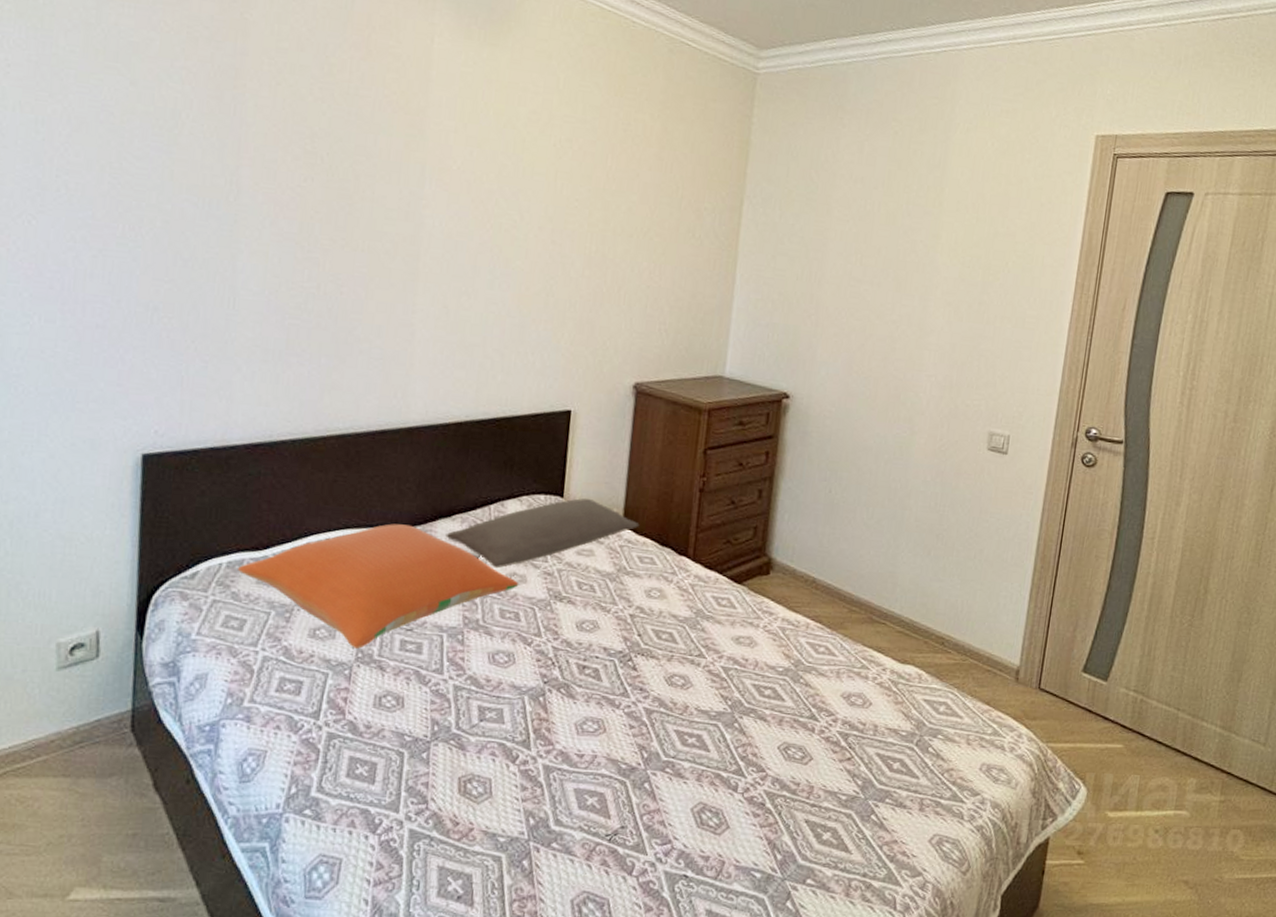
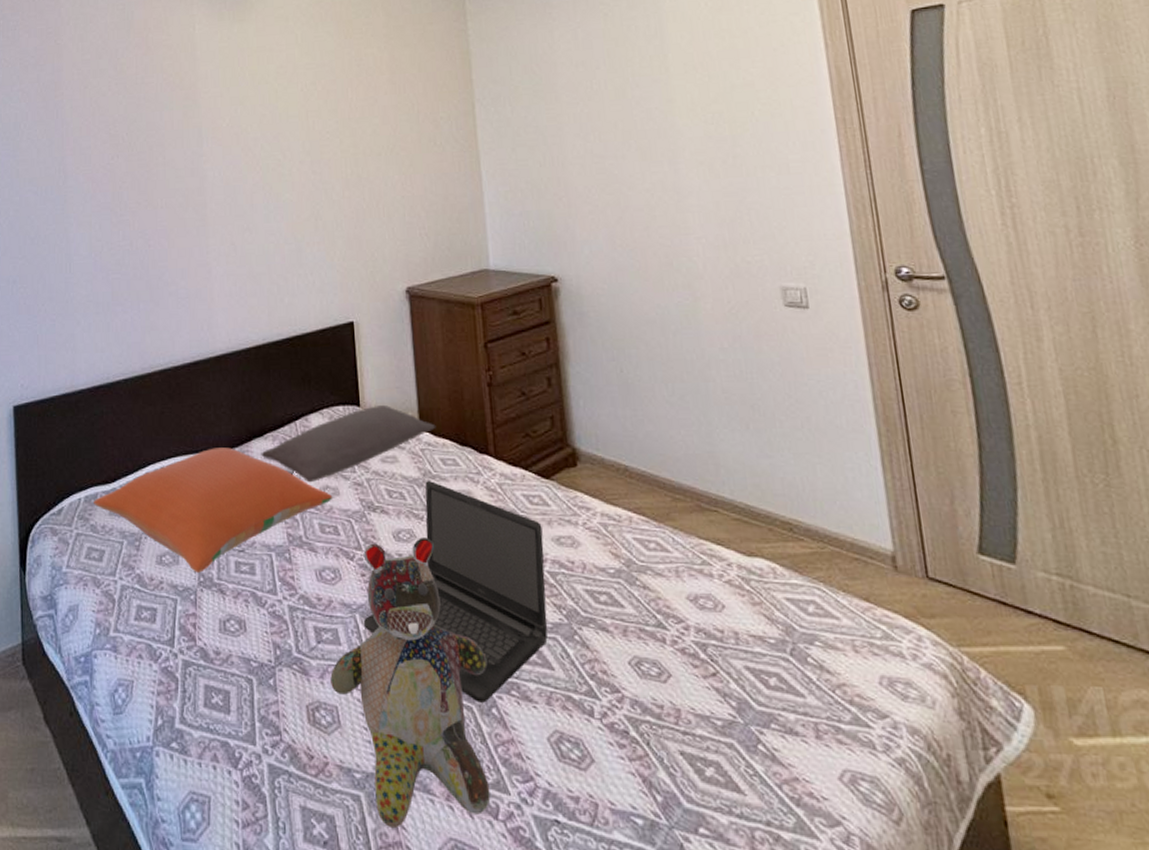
stuffed bear: none [487,629,649,884] -> present [330,538,490,829]
laptop: none [531,575,725,778] -> present [363,480,548,703]

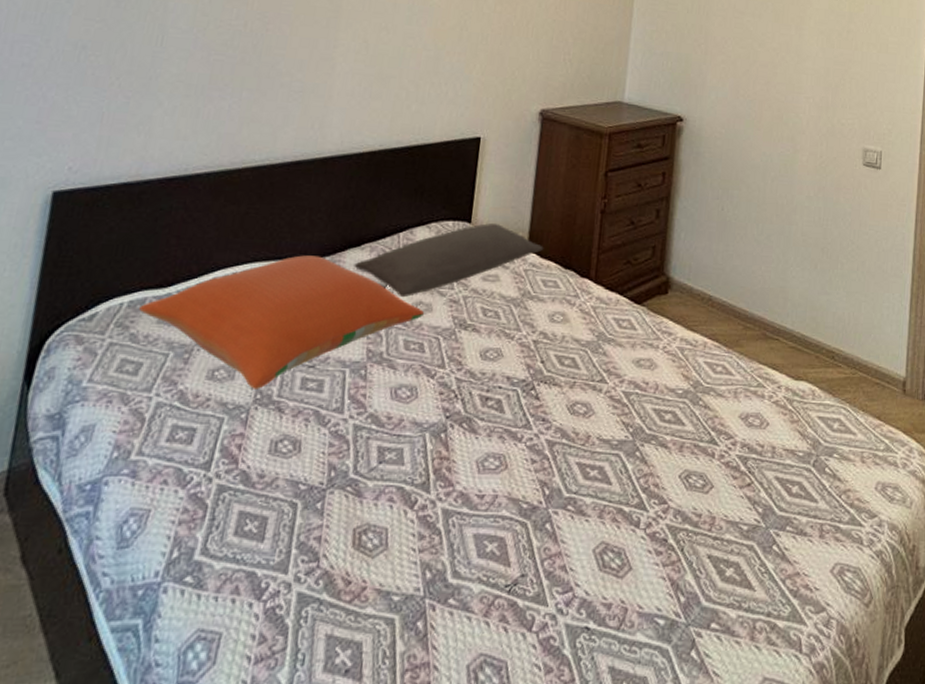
stuffed bear: present [330,538,490,829] -> none [385,357,551,650]
laptop: present [363,480,548,703] -> none [432,300,626,518]

